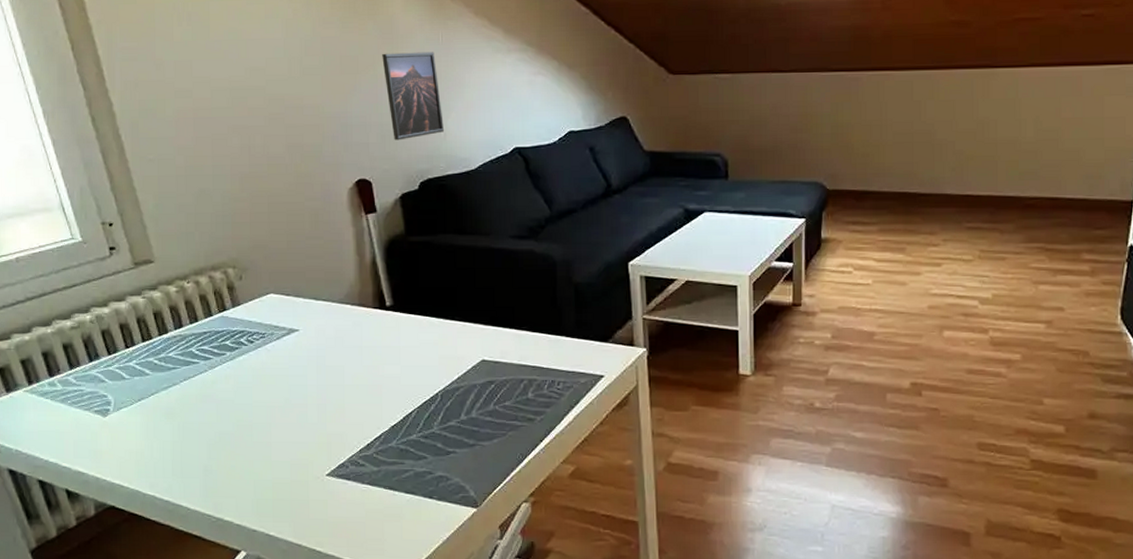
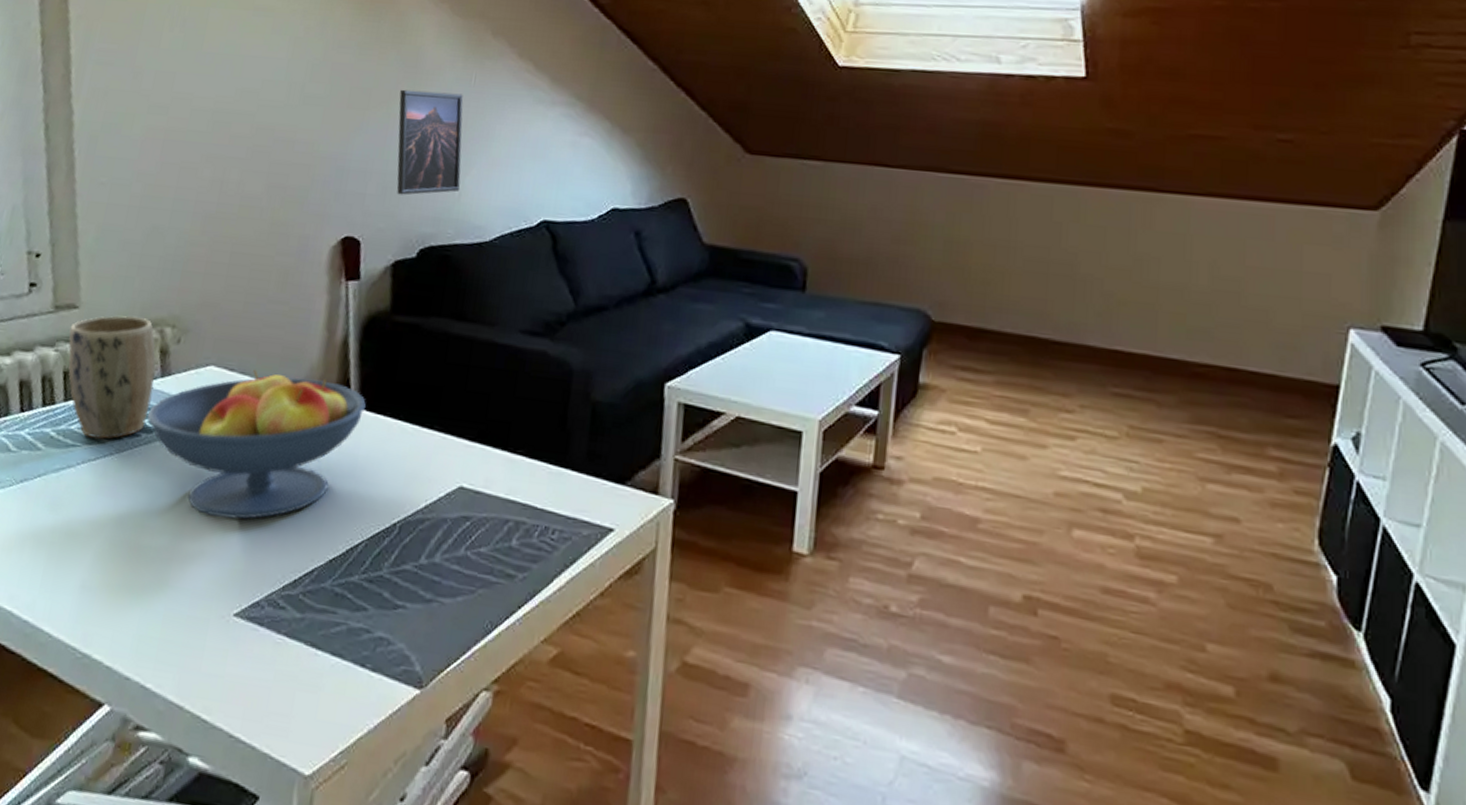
plant pot: none [151,264,228,360] -> present [68,316,155,439]
fruit bowl: none [227,292,399,406] -> present [146,369,366,519]

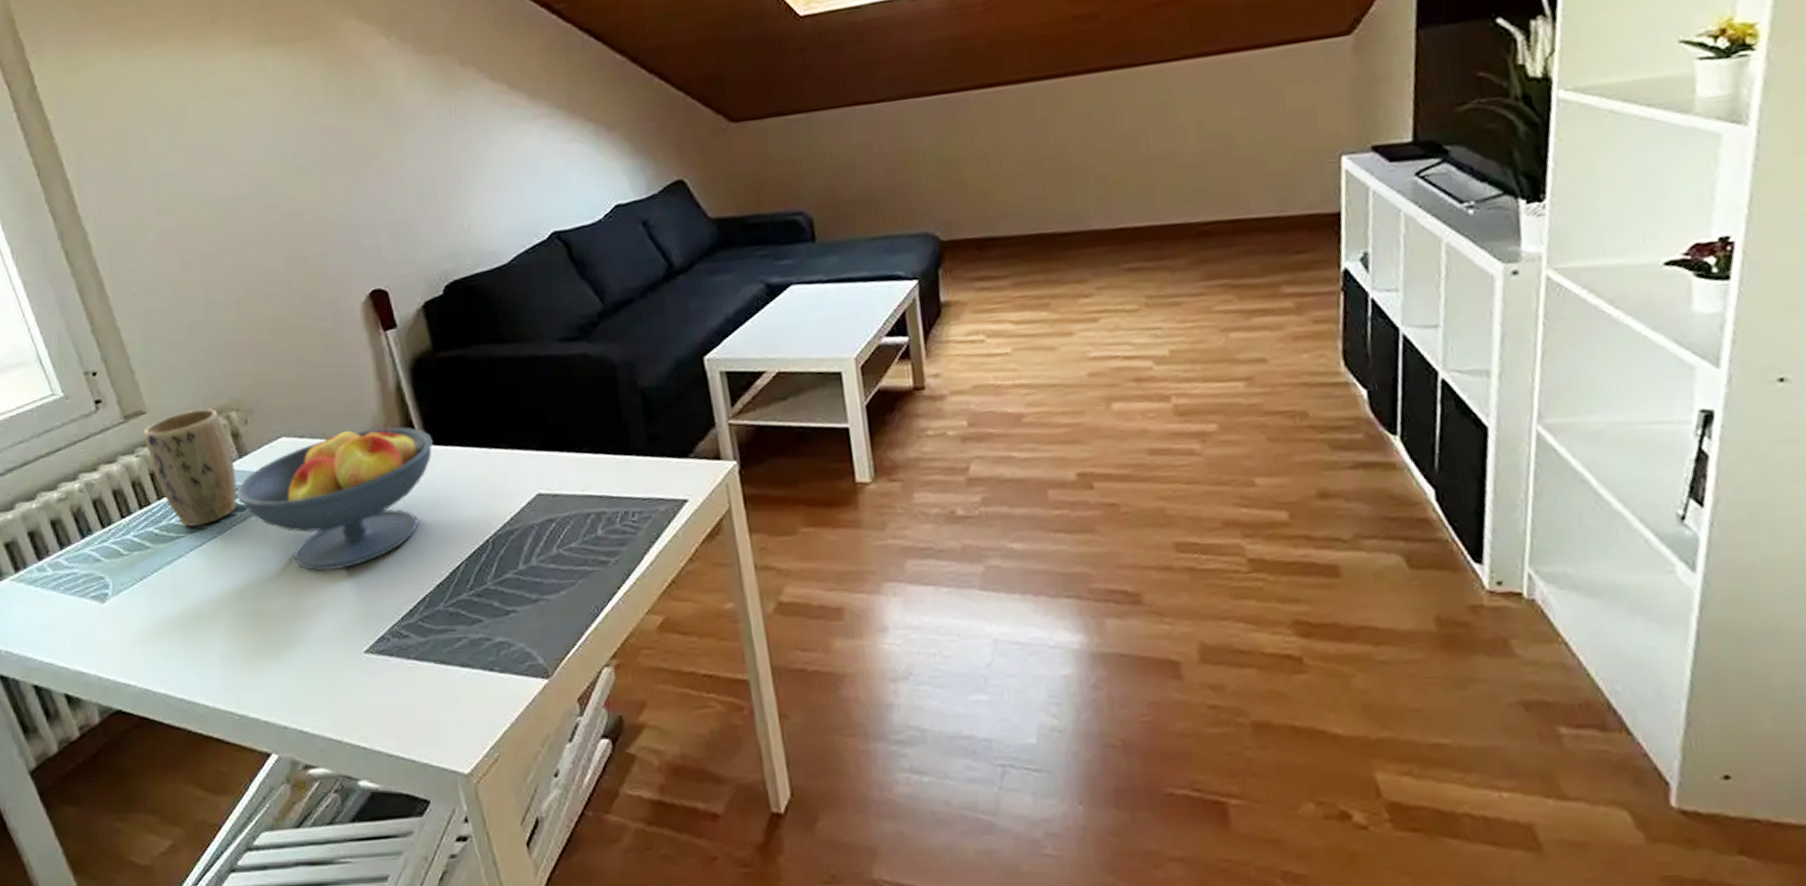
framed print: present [396,89,464,195] -> none [387,129,468,240]

